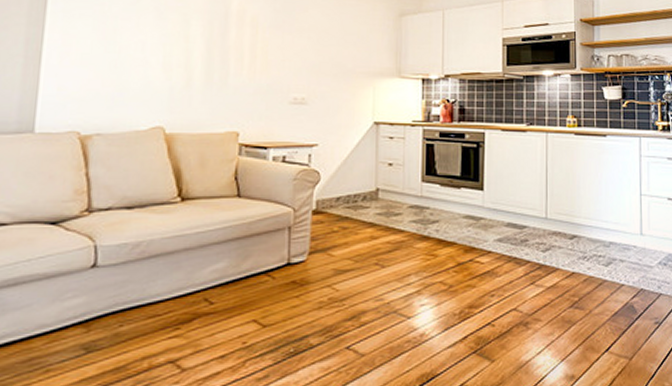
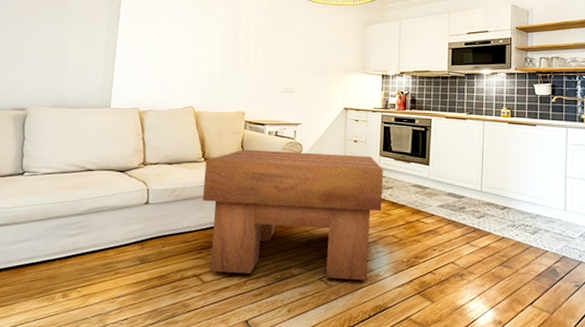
coffee table: none [180,182,427,353] -> present [203,149,383,280]

